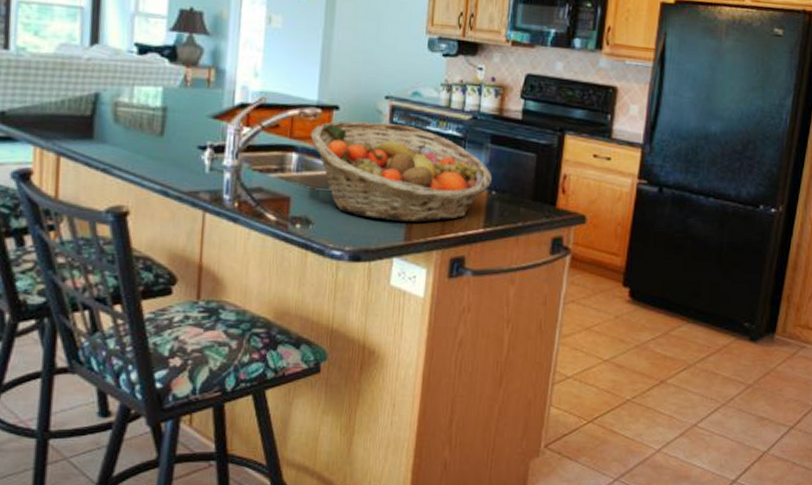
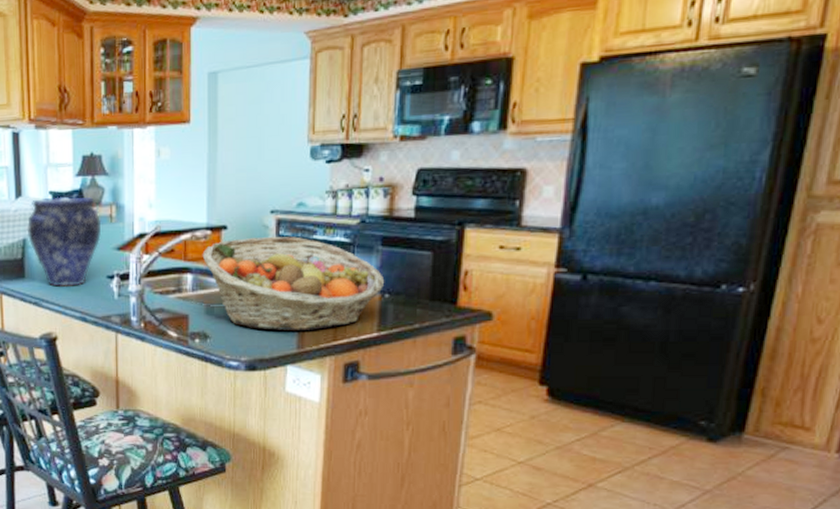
vase: none [101,50,197,155] -> present [26,196,102,287]

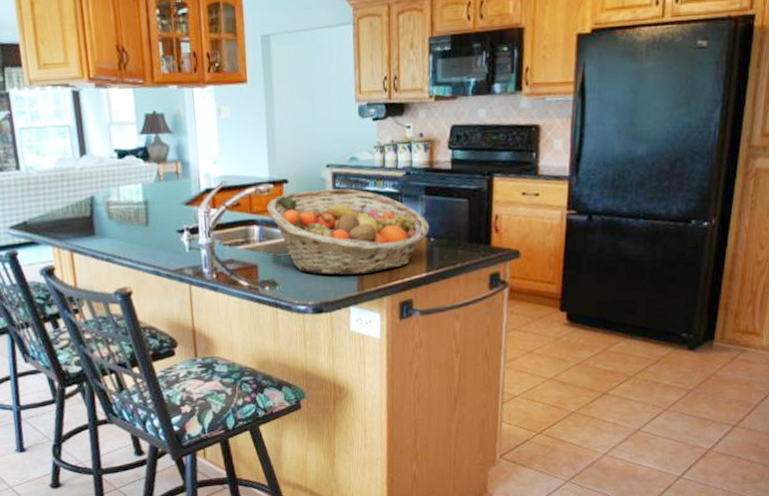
vase: present [26,196,102,287] -> none [93,154,169,243]

